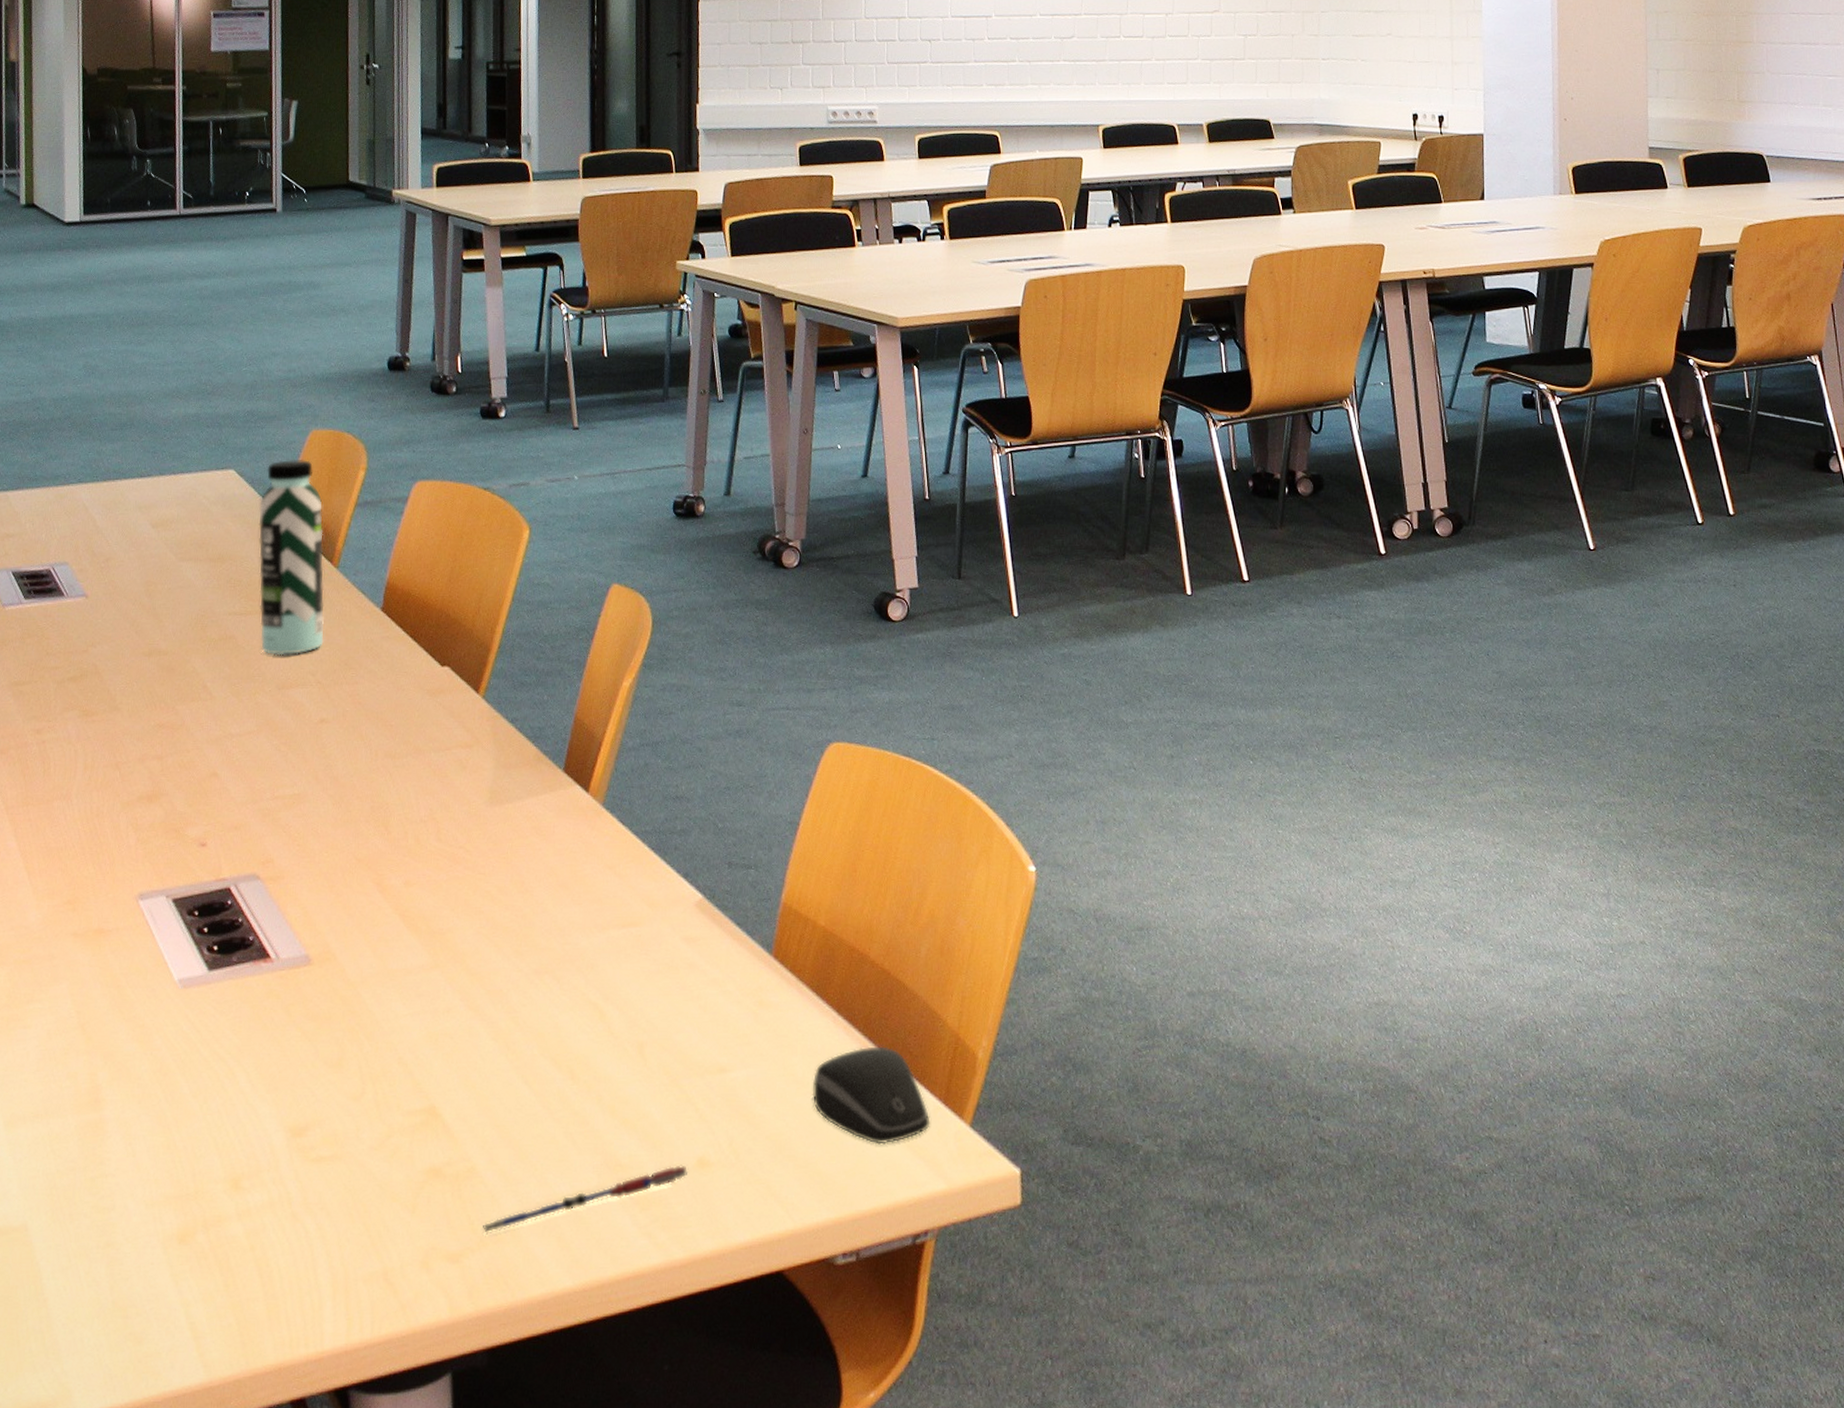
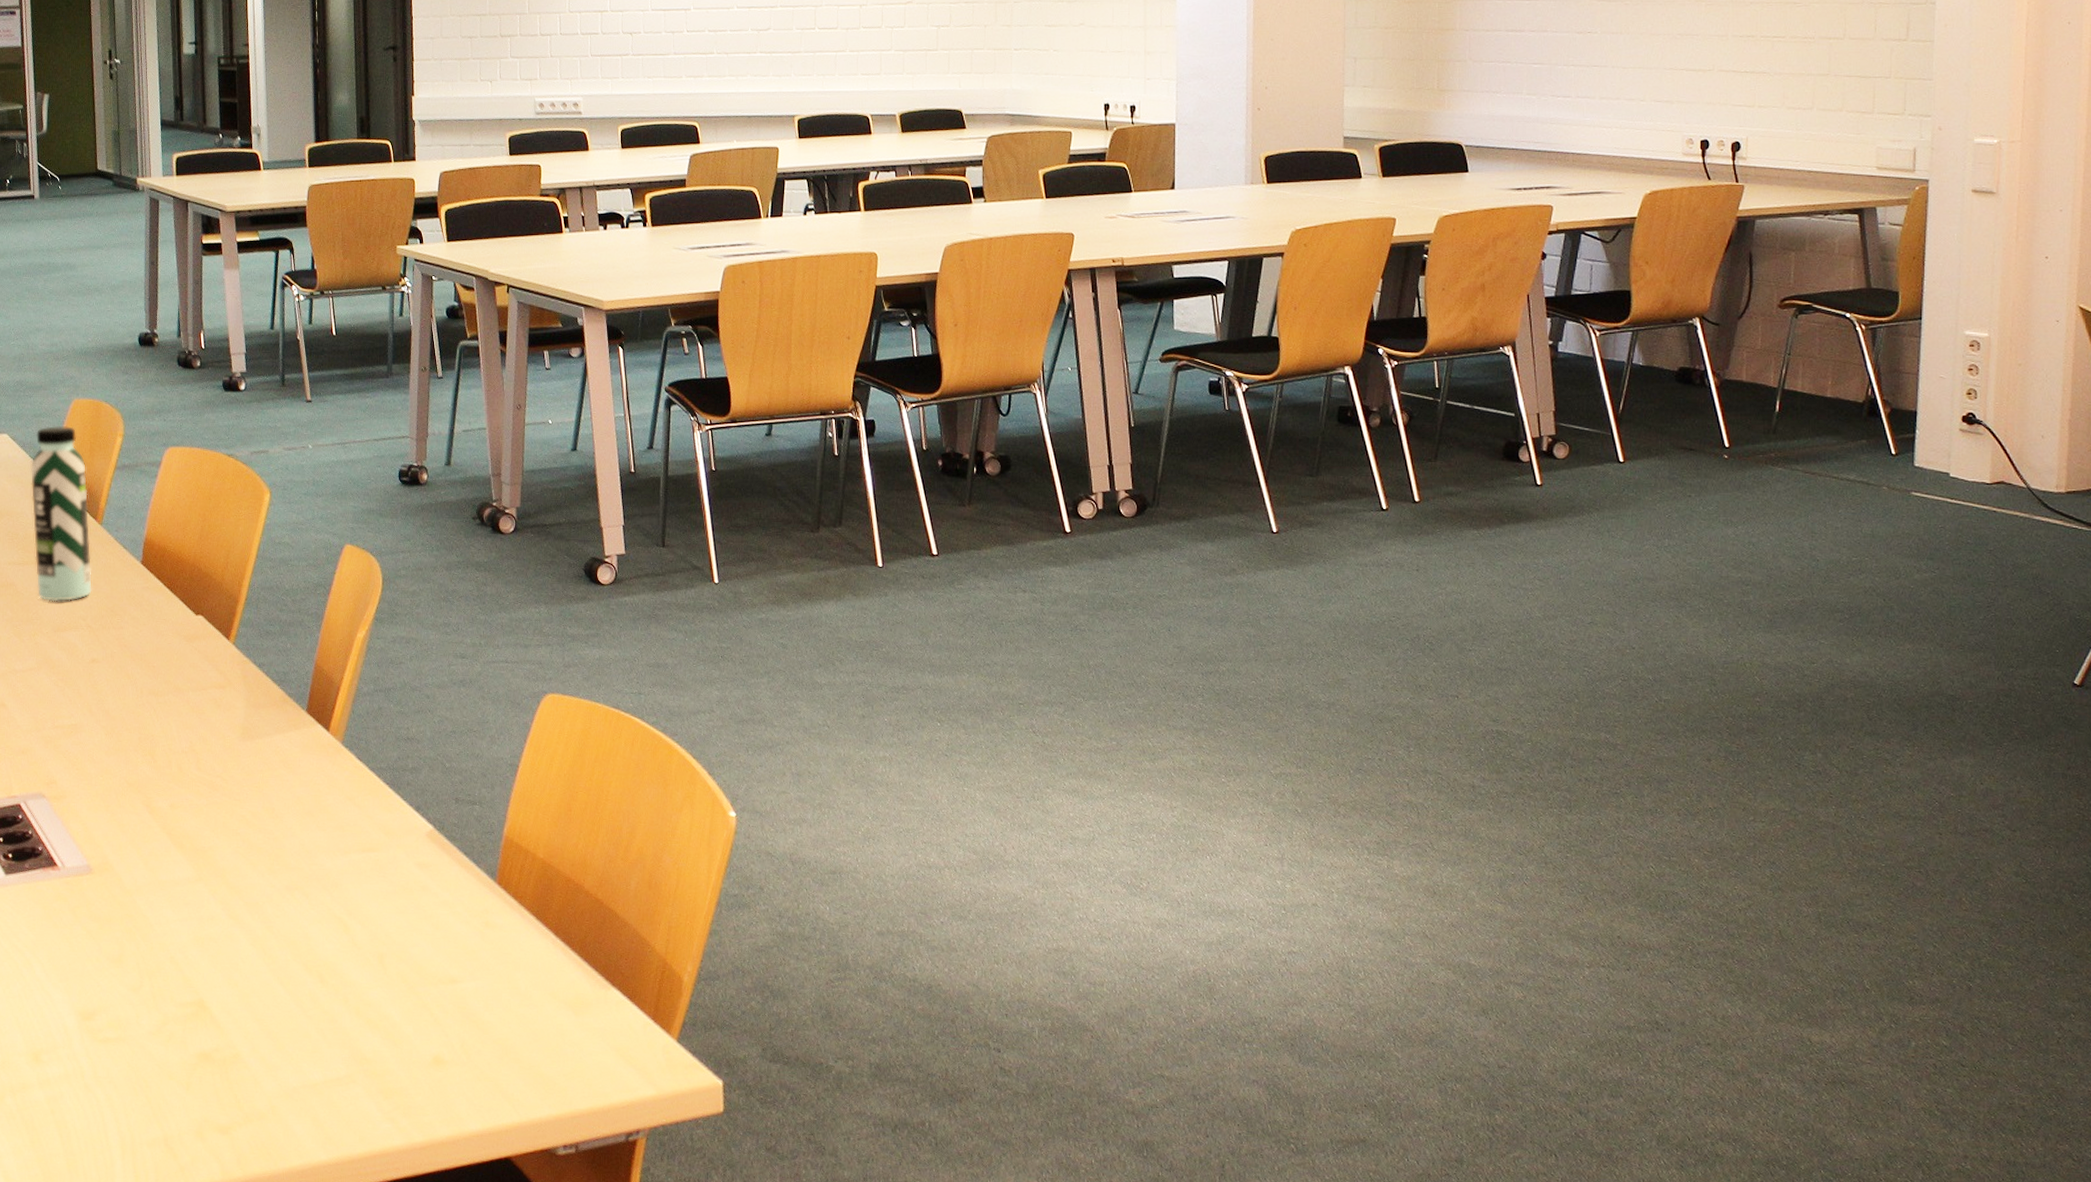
pen: present [483,1165,687,1235] -> none [248,1061,425,1112]
computer mouse: present [813,1046,930,1145] -> none [535,966,641,1053]

